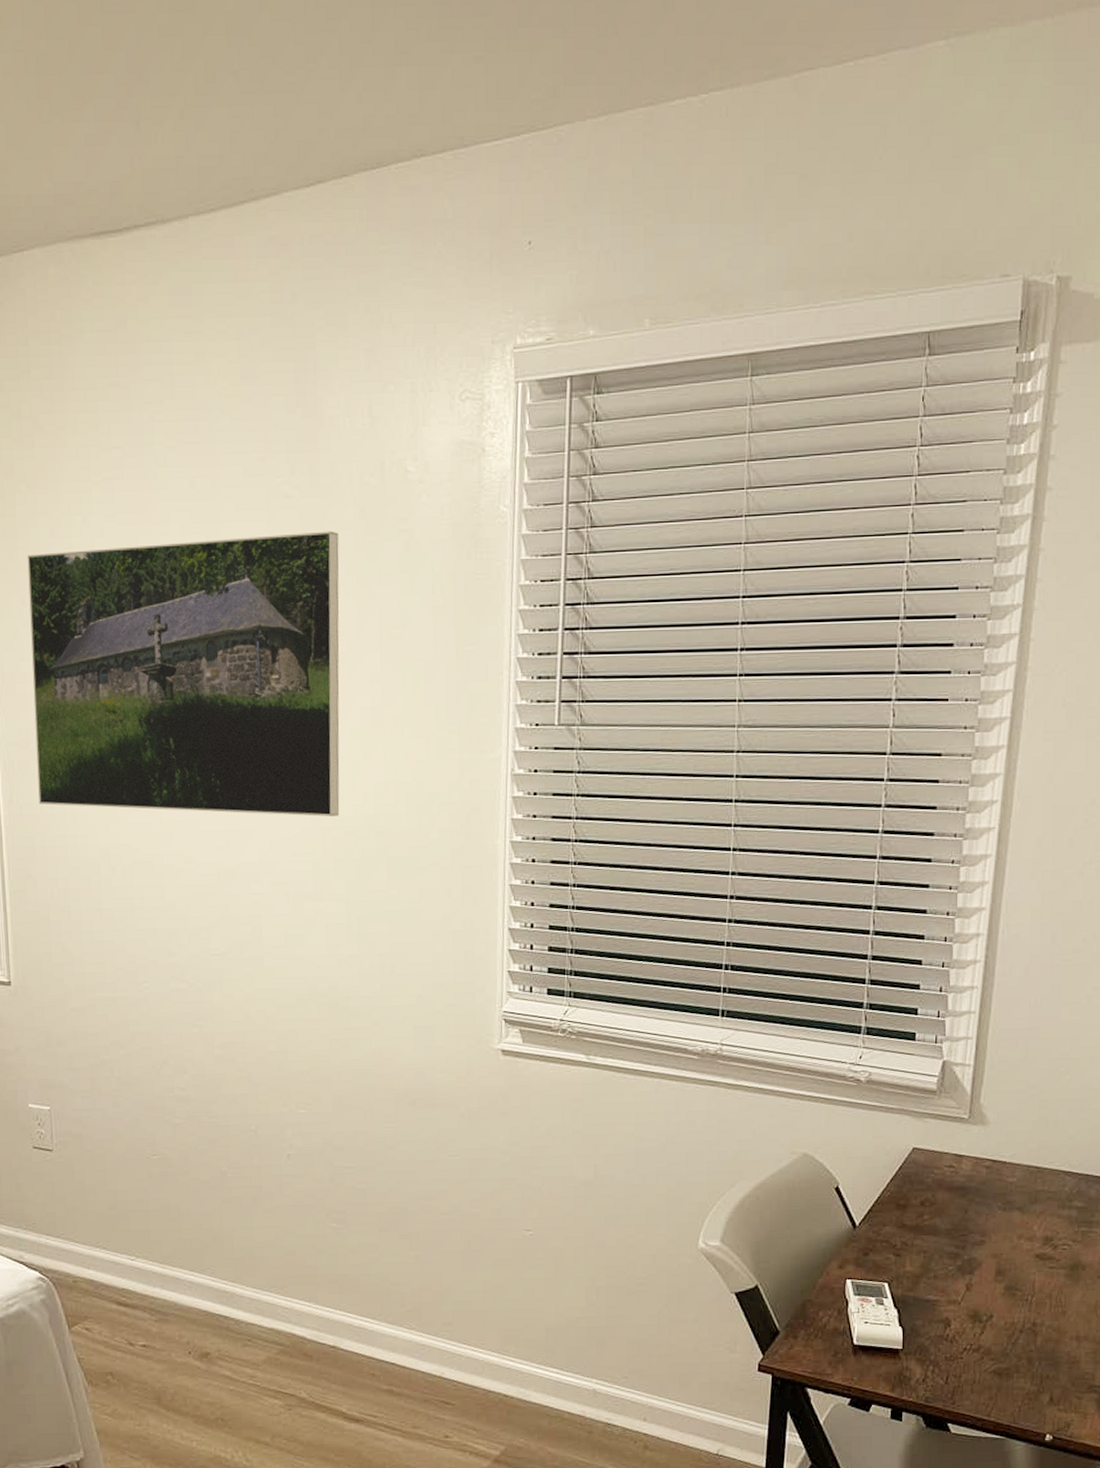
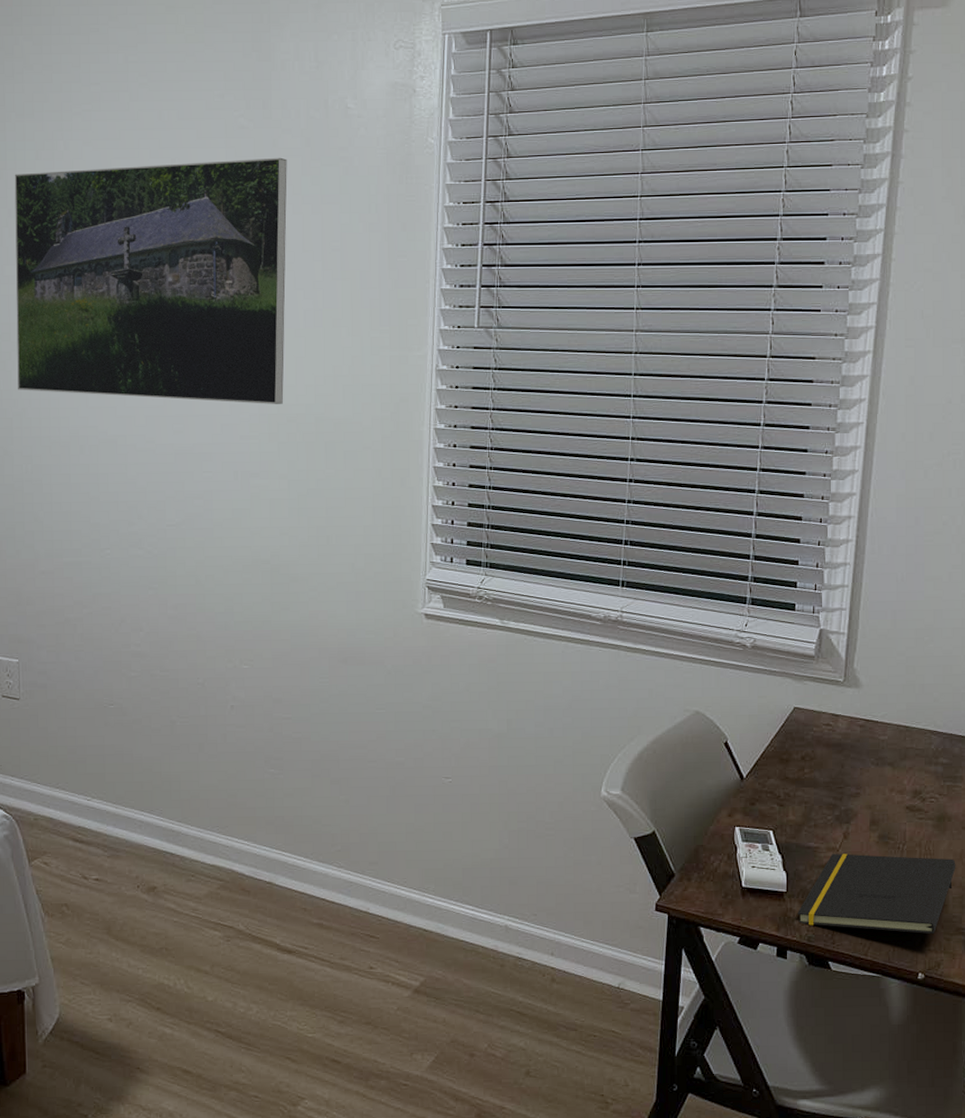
notepad: none [914,1307,1090,1392] -> present [797,854,956,934]

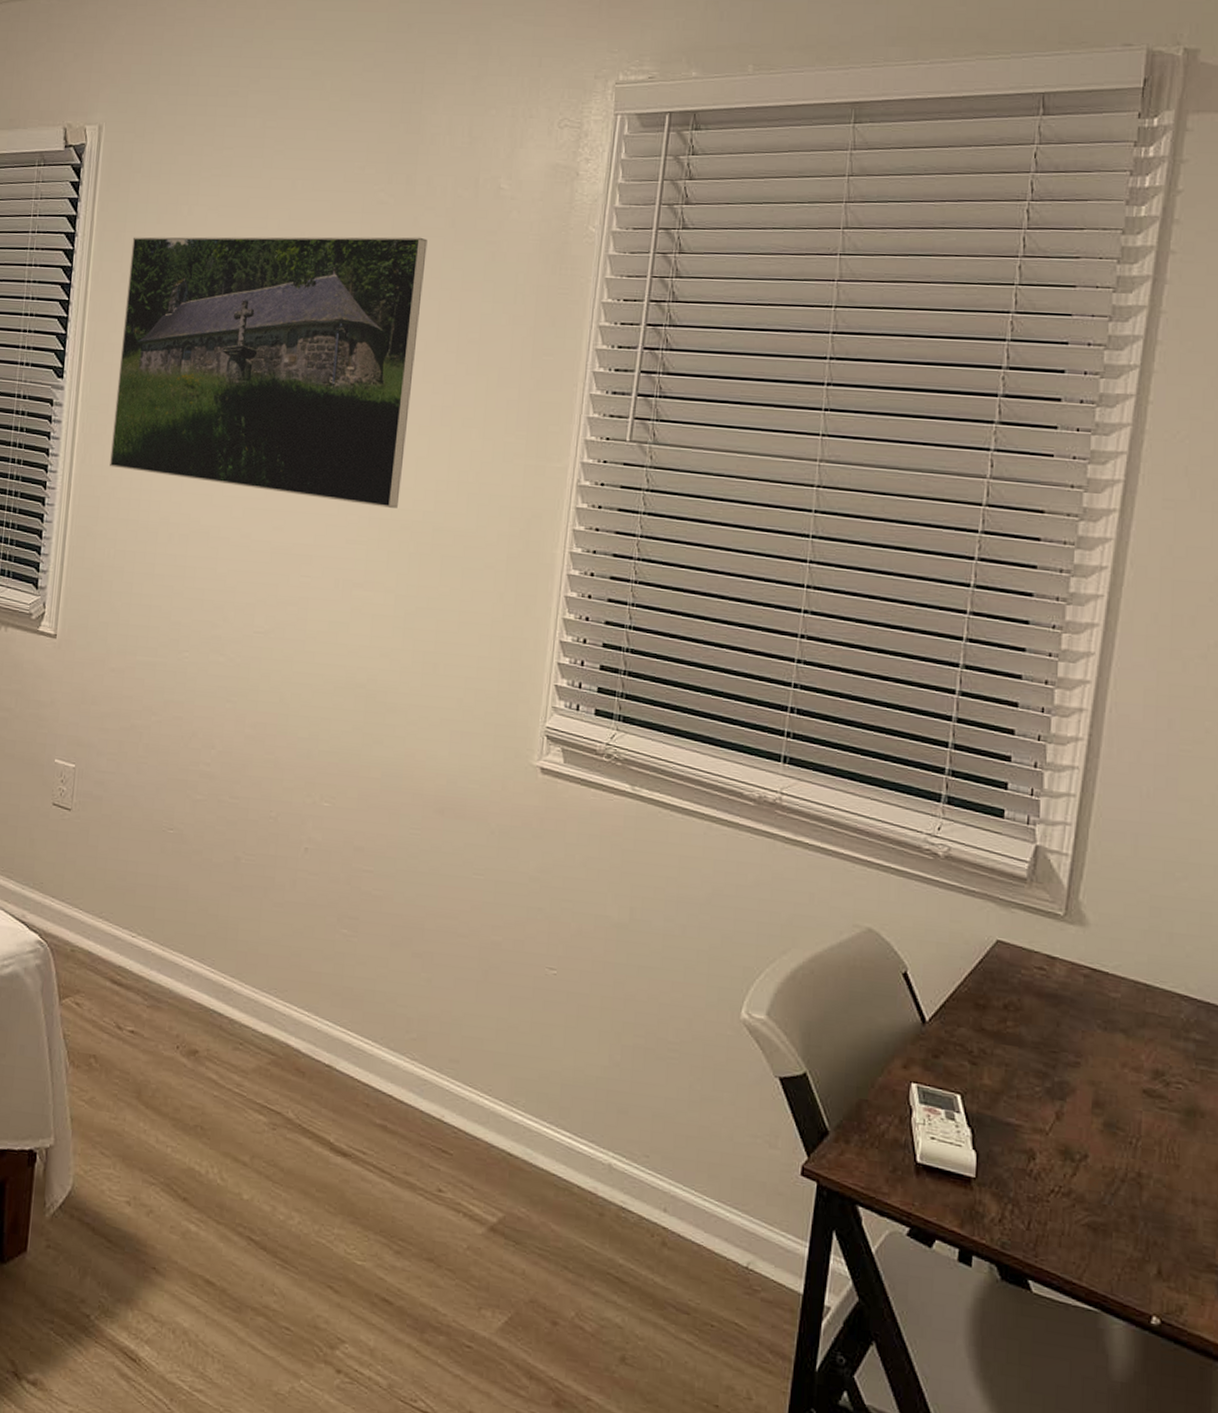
notepad: present [797,854,956,934] -> none [988,1137,1210,1266]

